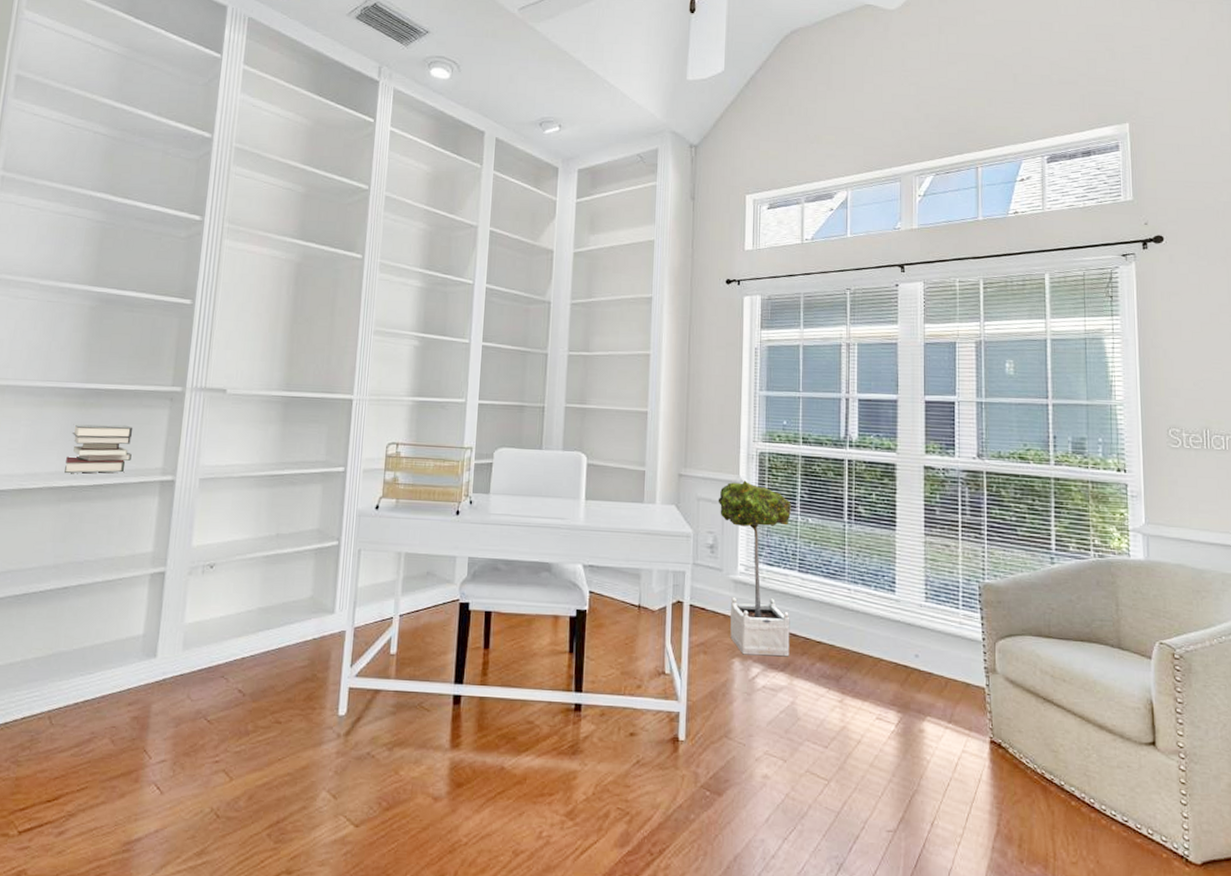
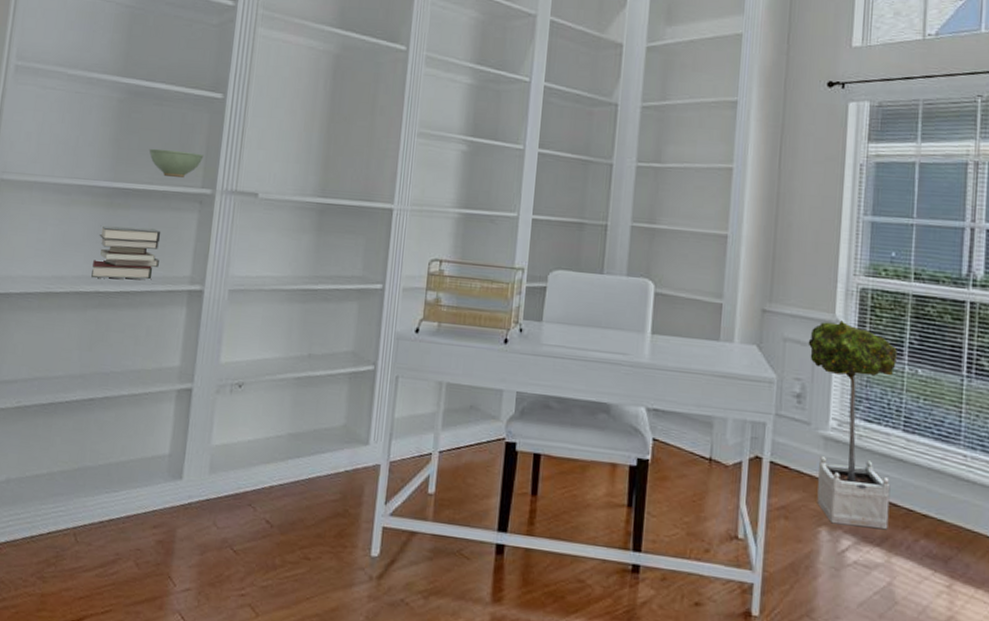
bowl: none [120,351,174,377] -> present [148,148,204,177]

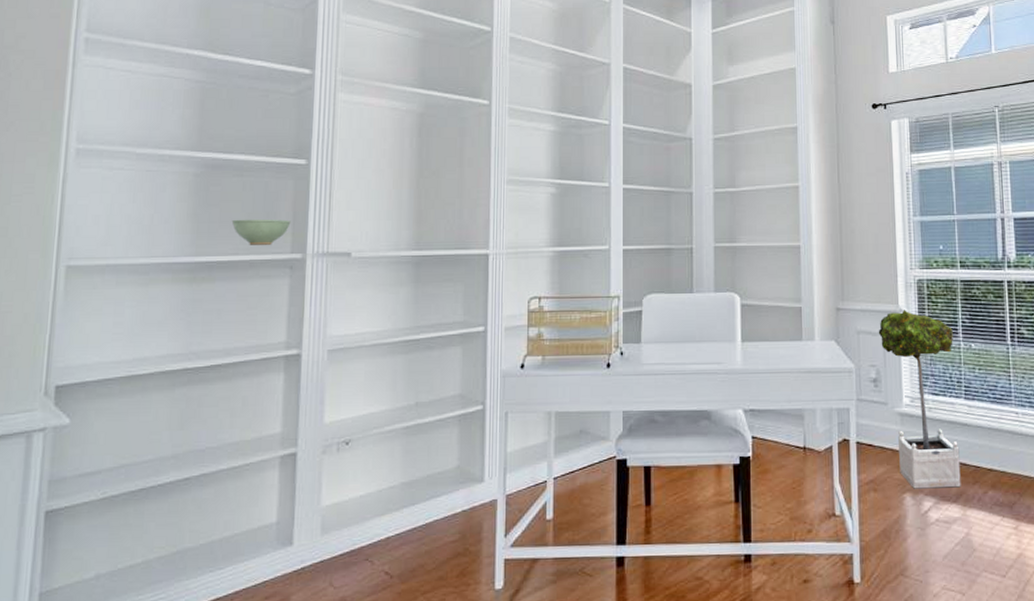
books: present [91,225,161,280] -> none [177,299,251,356]

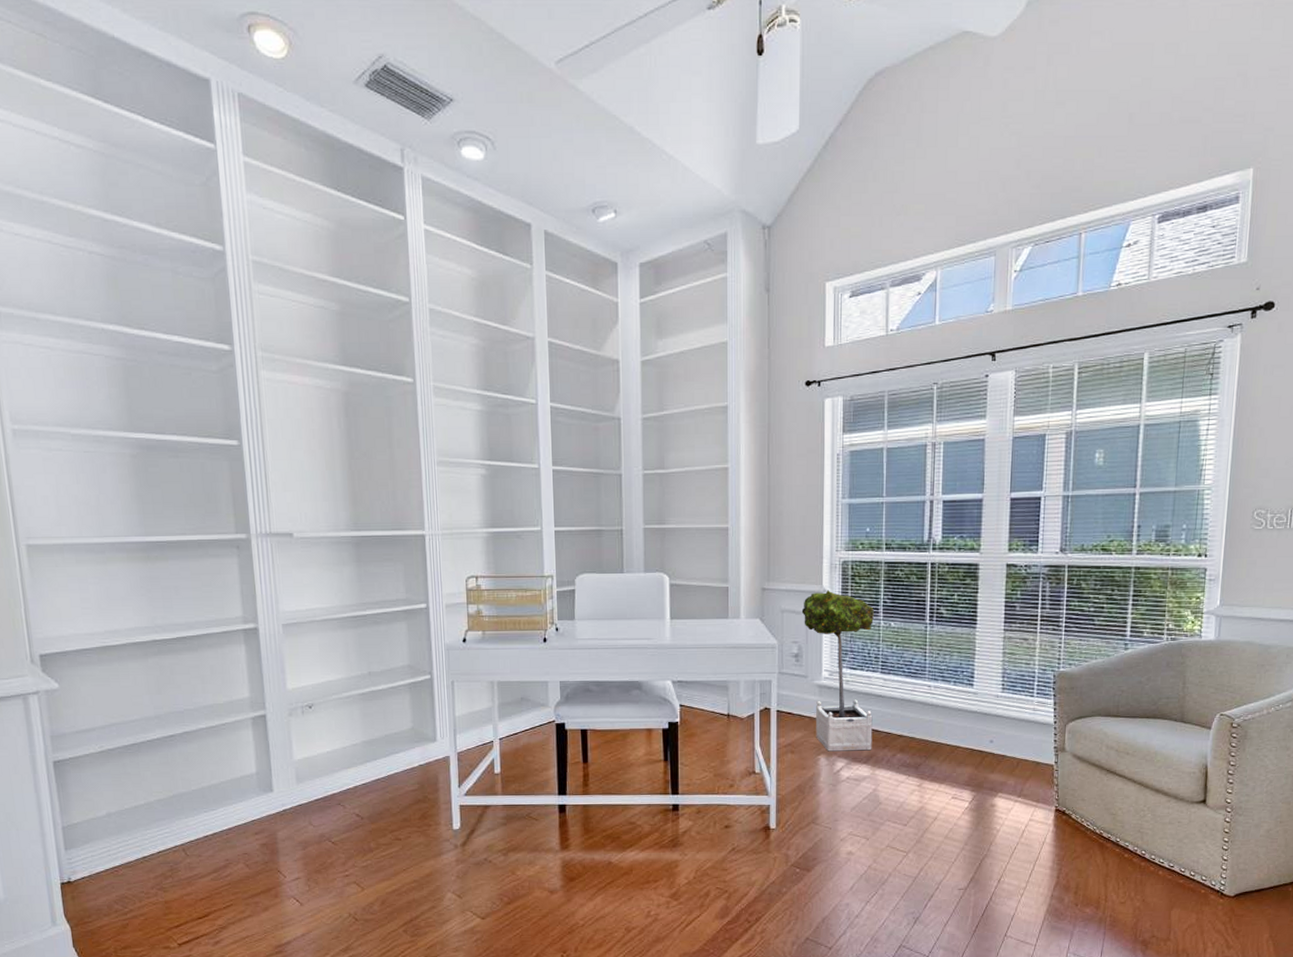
bowl: present [231,219,291,245] -> none [174,500,231,526]

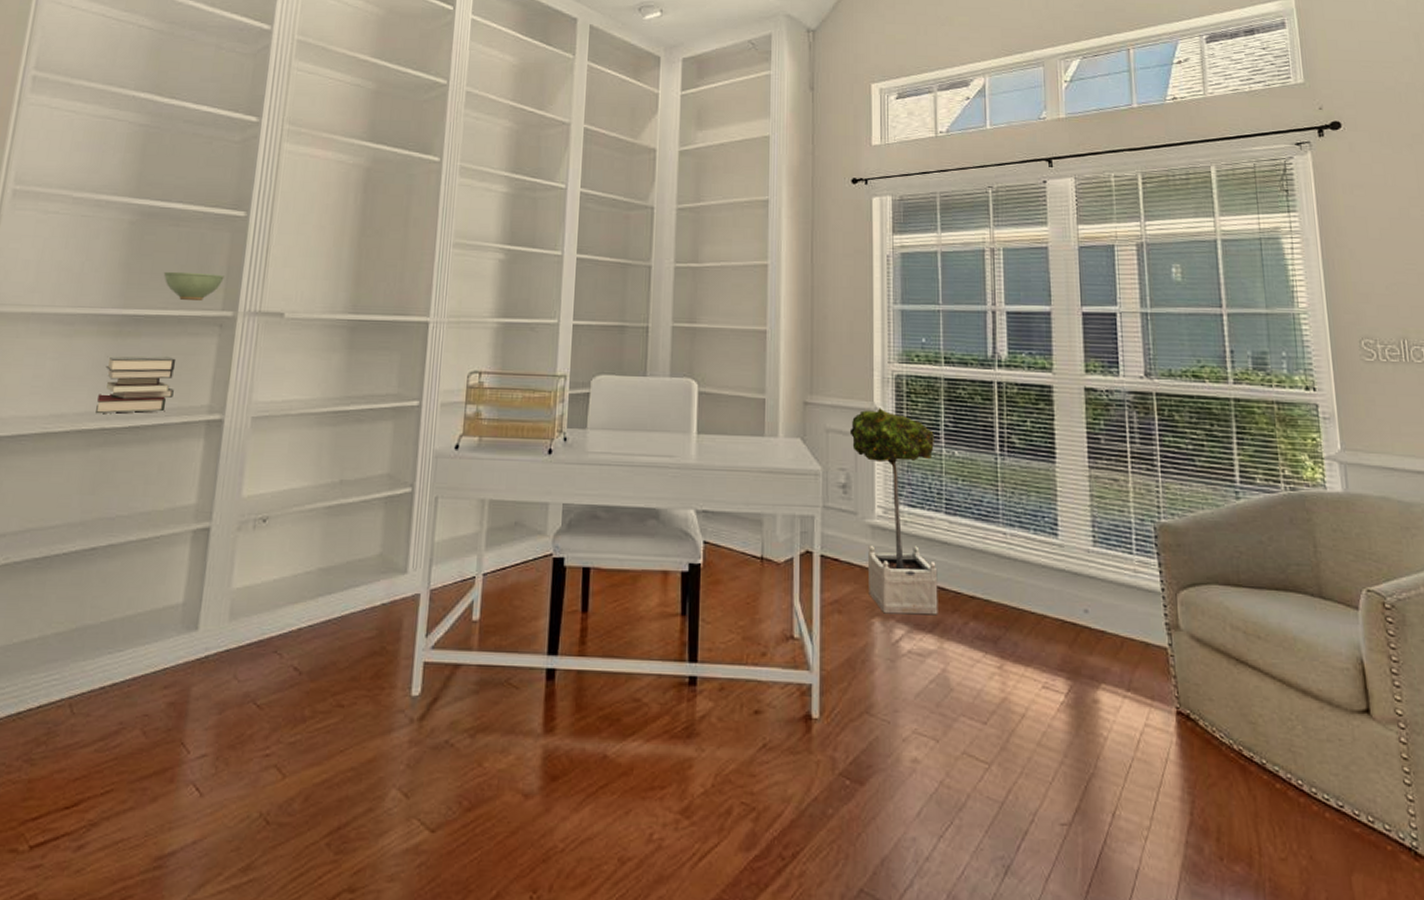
books: none [142,576,209,629] -> present [95,355,177,414]
bowl: none [174,500,231,526] -> present [163,271,224,300]

